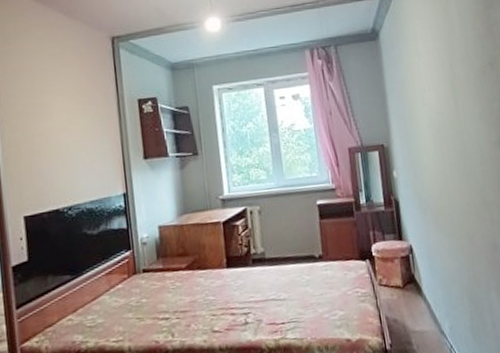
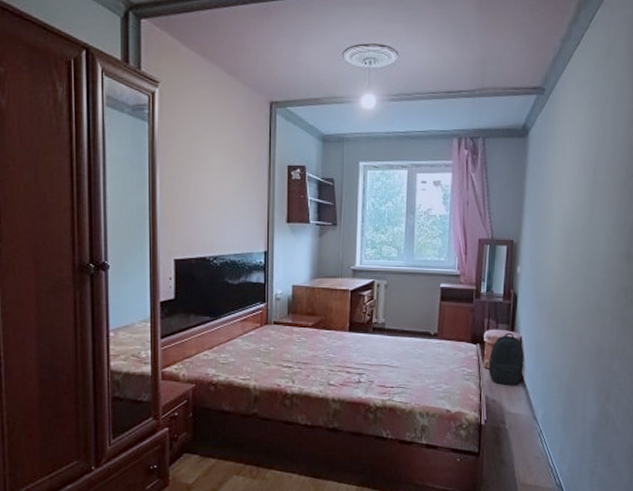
backpack: none [381,242,420,301] -> present [488,333,525,386]

